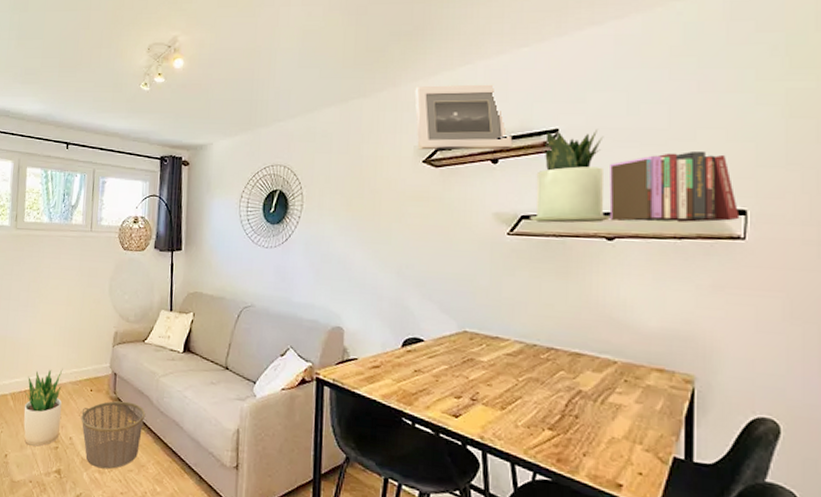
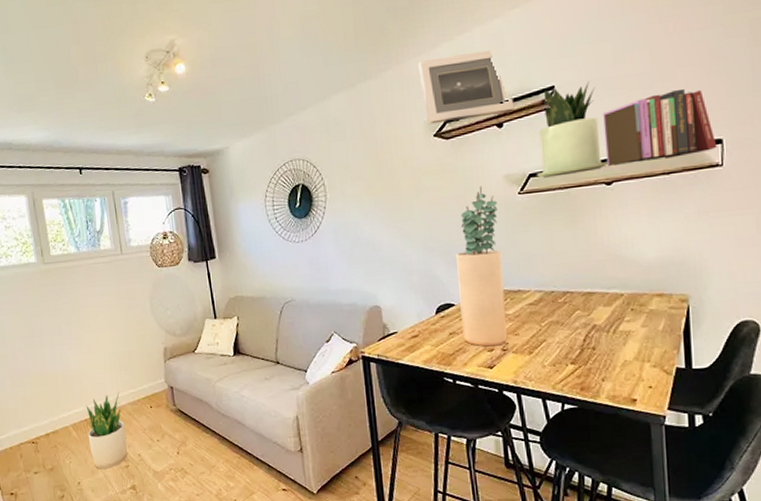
basket: present [81,400,146,469] -> none [145,410,208,477]
vase: none [429,220,483,394] -> present [455,186,508,347]

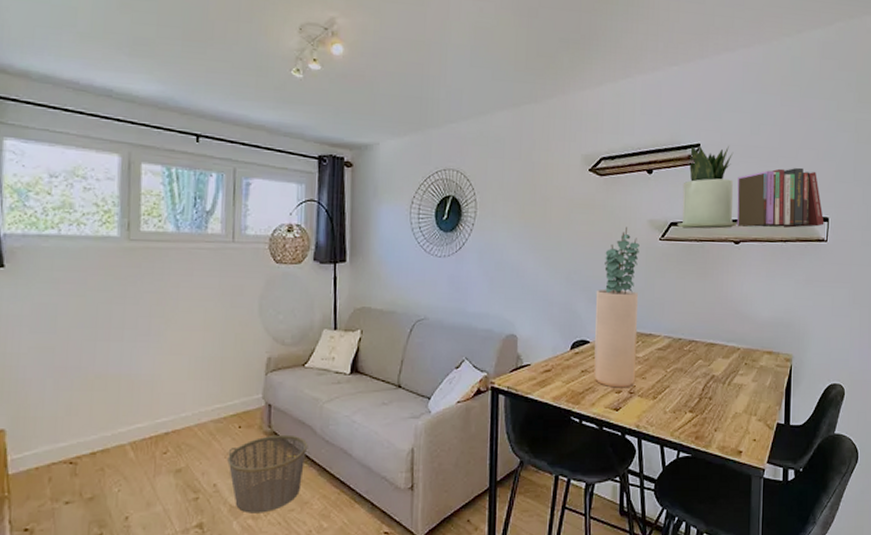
planter: present [85,391,128,469] -> none [149,405,202,501]
basket: none [145,410,208,477] -> present [227,434,308,513]
picture frame: present [418,49,515,125] -> none [582,95,665,161]

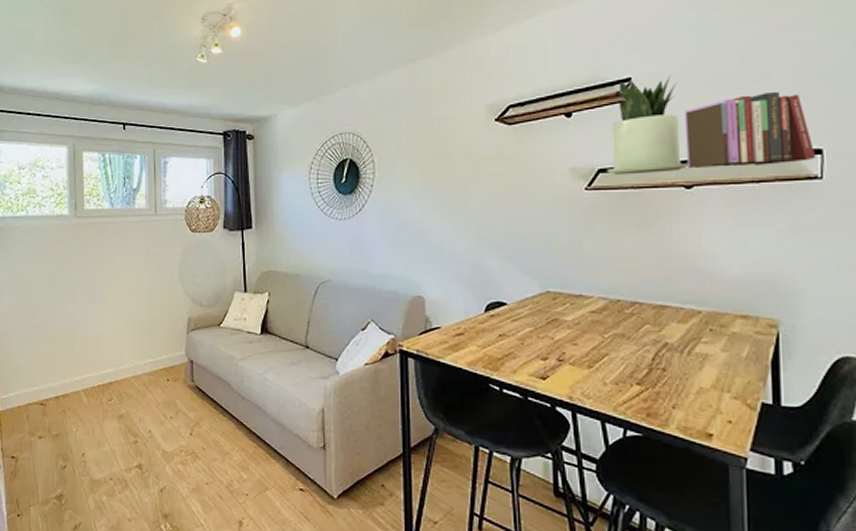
basket: present [227,434,308,513] -> none [159,388,226,460]
vase: present [594,226,640,388] -> none [511,177,565,355]

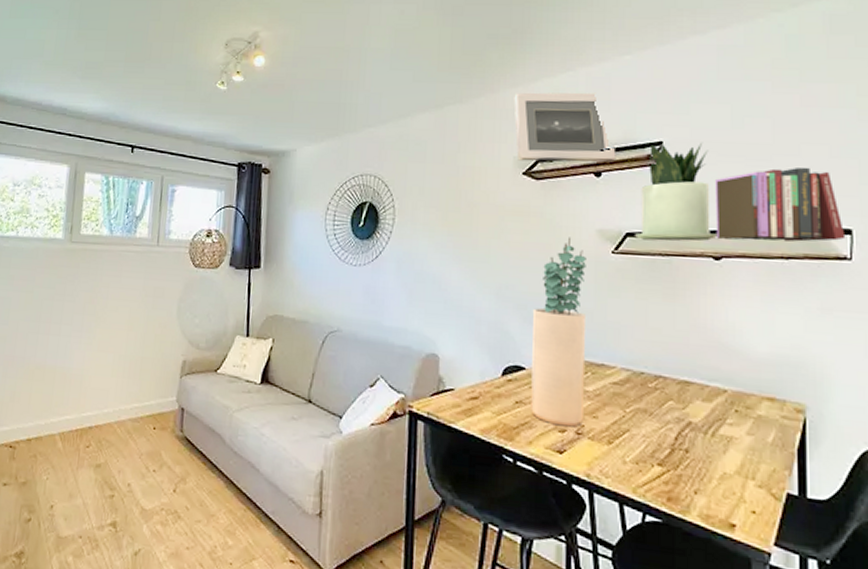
picture frame: none [483,35,586,108] -> present [514,92,616,163]
vase: none [511,177,565,355] -> present [531,237,587,427]

